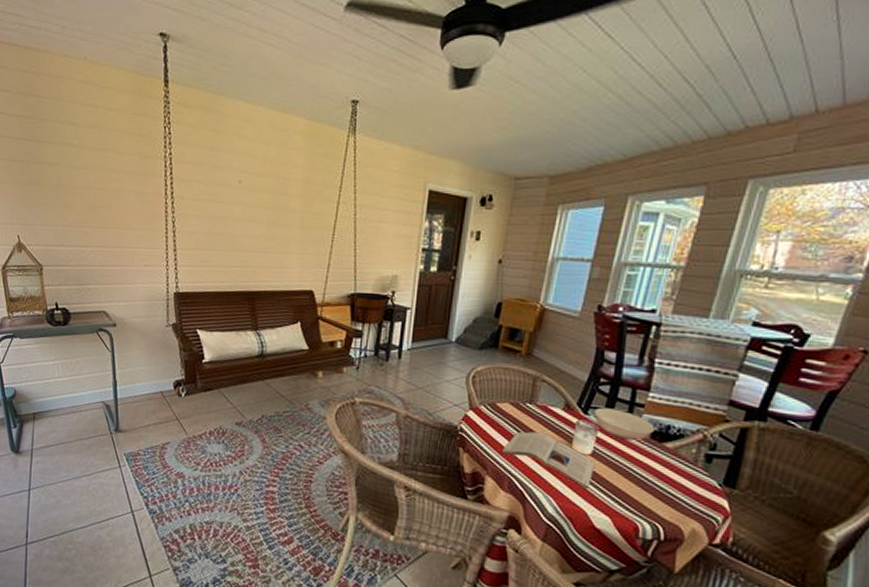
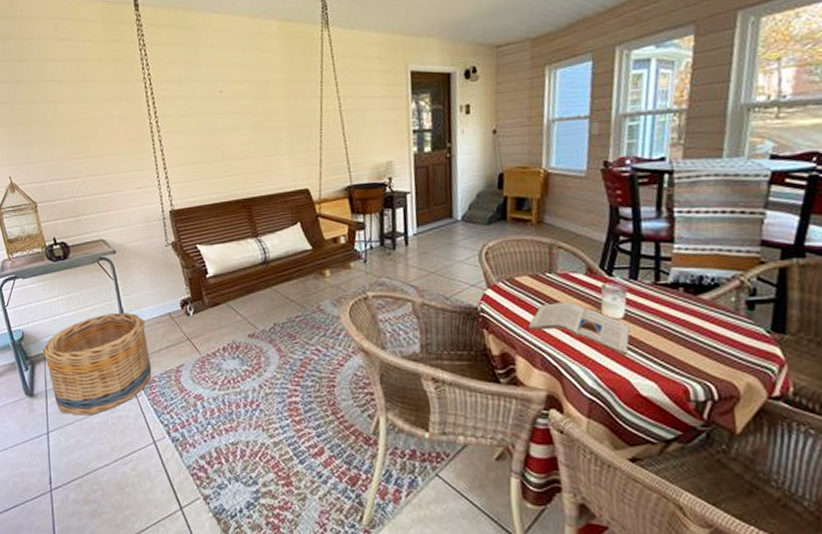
basket: none [32,384,138,479] -> present [42,312,152,416]
bowl: present [594,407,655,441] -> none [619,266,687,297]

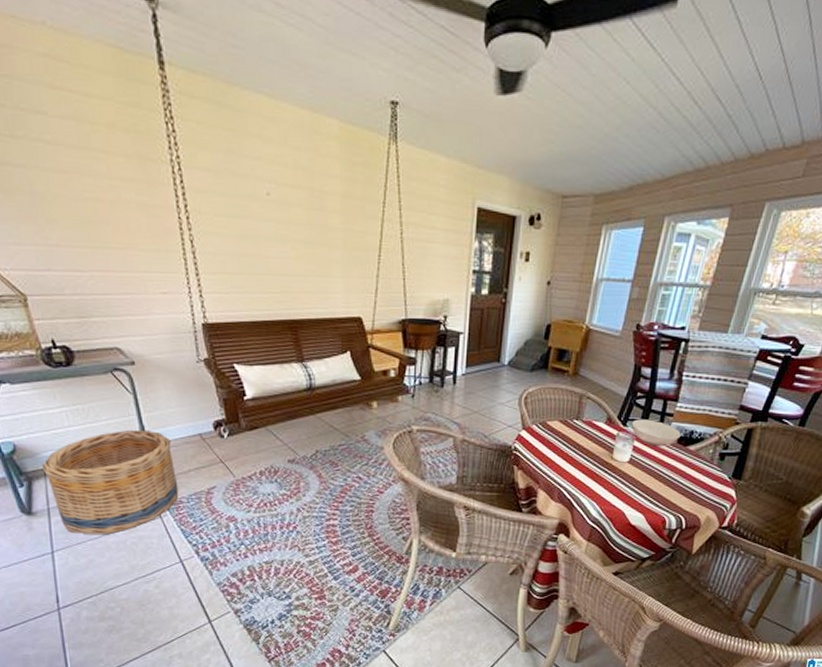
magazine: present [529,302,631,354] -> none [552,446,633,491]
bowl: none [619,266,687,297] -> present [632,419,681,446]

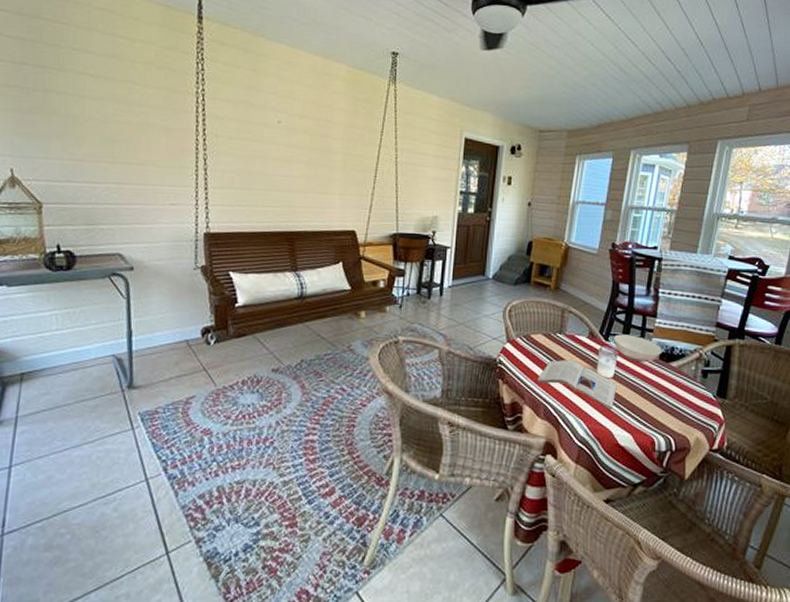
basket: present [42,429,179,535] -> none [19,334,157,448]
magazine: none [552,446,633,491] -> present [537,360,617,409]

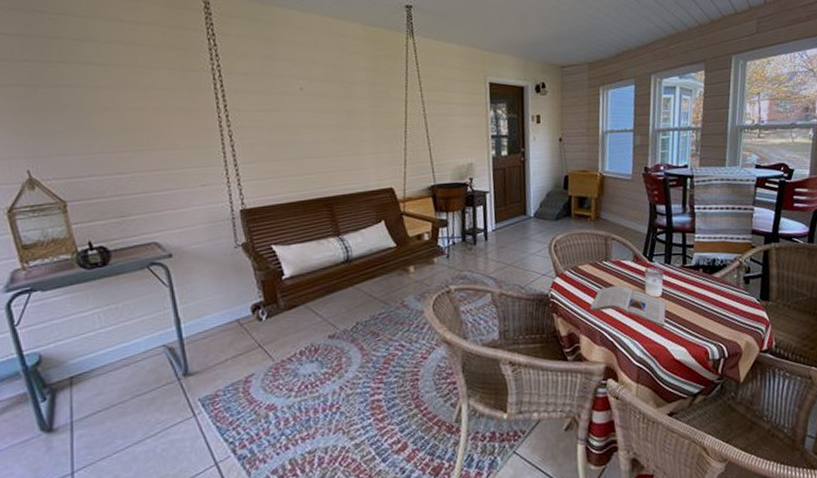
bowl: present [614,334,662,362] -> none [658,252,705,278]

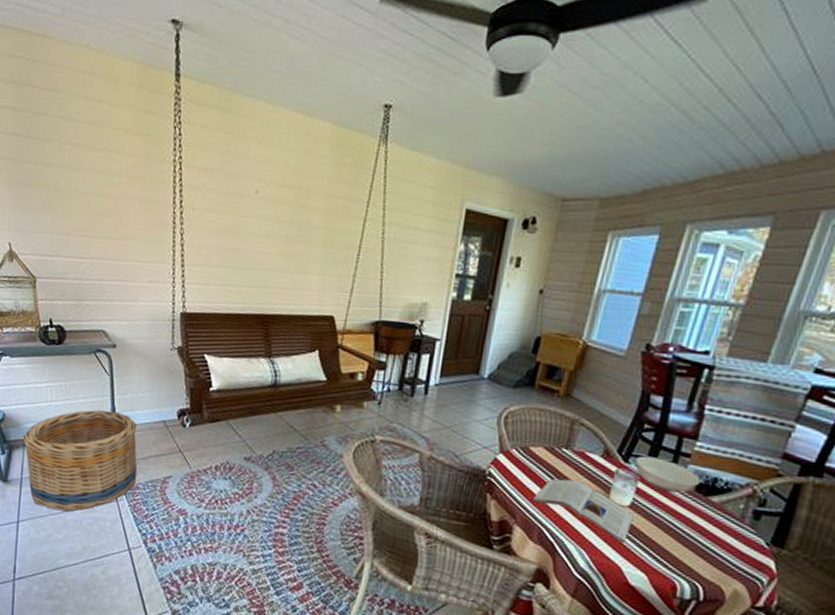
basket: none [68,322,215,447] -> present [22,410,137,512]
bowl: none [658,252,705,278] -> present [635,456,701,493]

